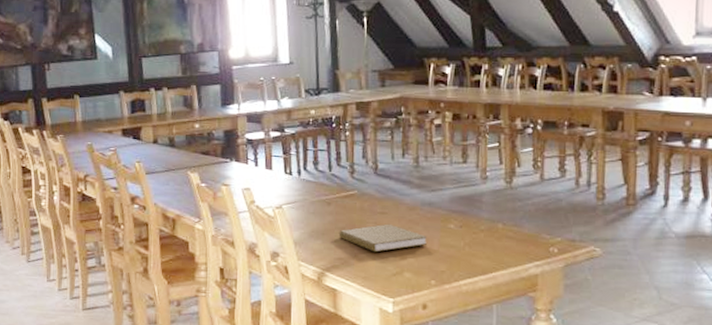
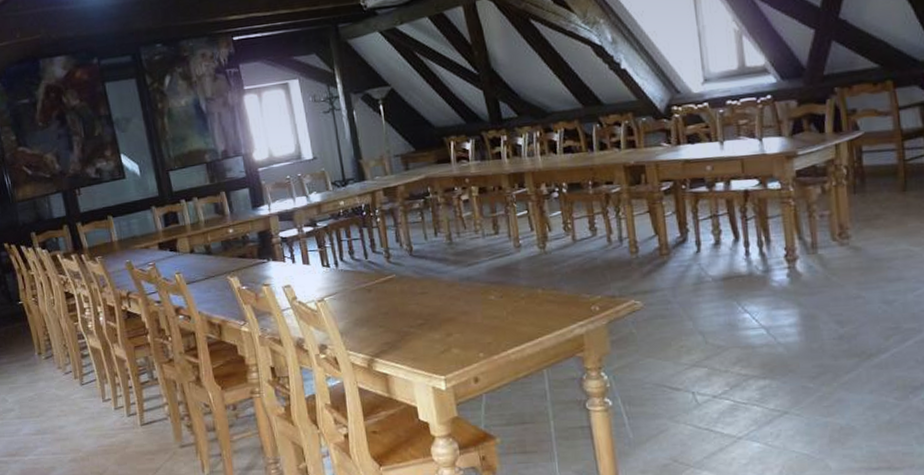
book: present [338,223,428,253] -> none [382,303,471,333]

